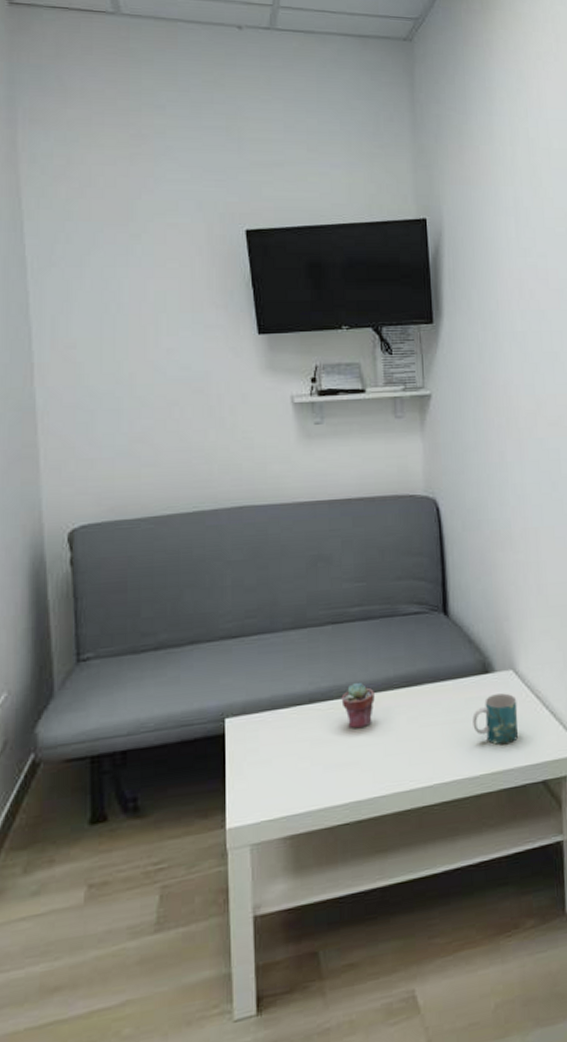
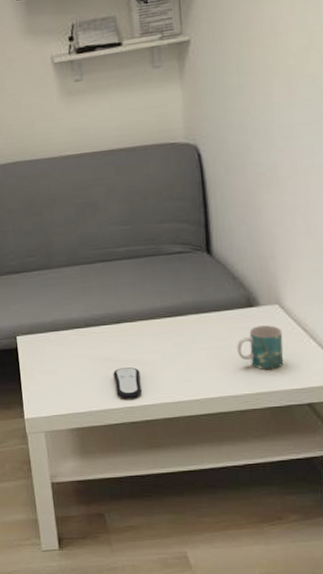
remote control: none [338,750,370,793] -> present [113,367,142,399]
potted succulent: present [341,682,375,730] -> none [113,311,143,350]

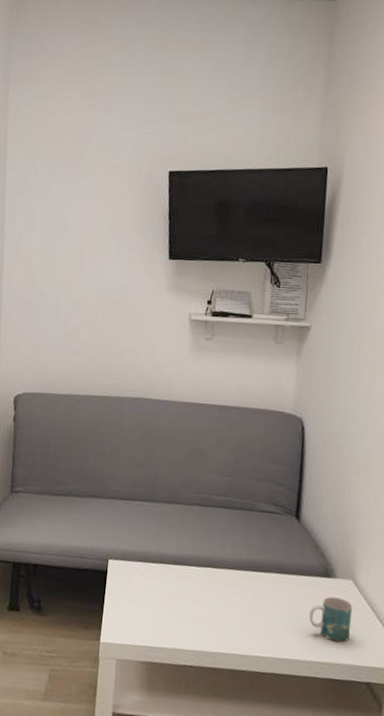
remote control: present [113,367,142,399] -> none [190,610,216,644]

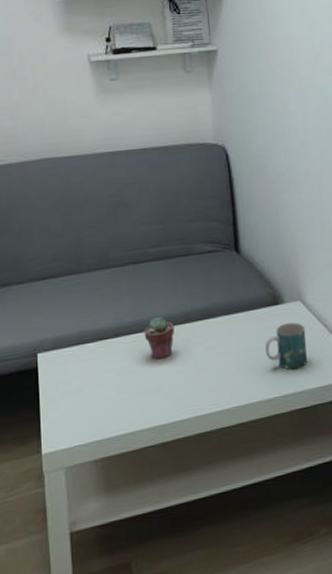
potted succulent: none [199,557,228,595] -> present [143,316,175,360]

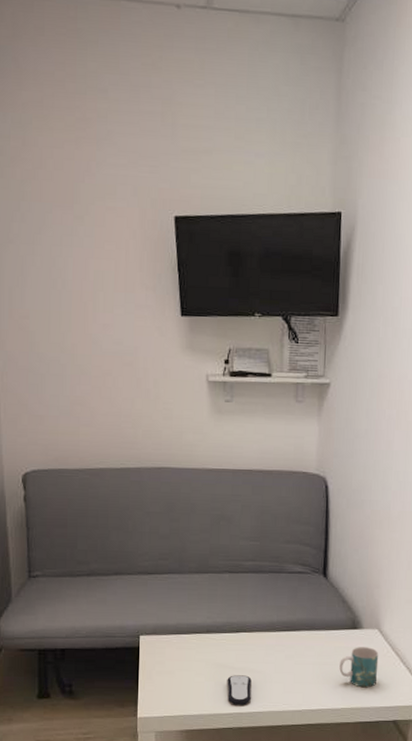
potted succulent: present [143,316,175,360] -> none [232,622,260,658]
remote control: none [143,379,173,417] -> present [227,675,252,705]

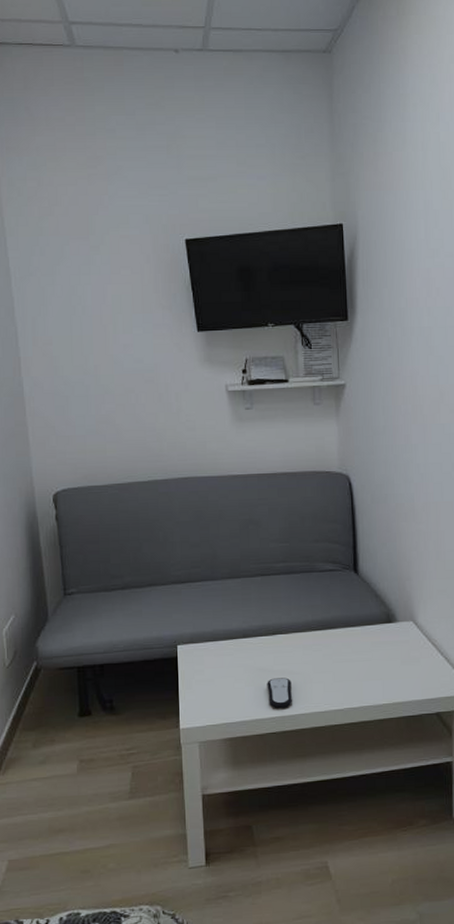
mug: present [339,647,379,688] -> none [377,640,417,682]

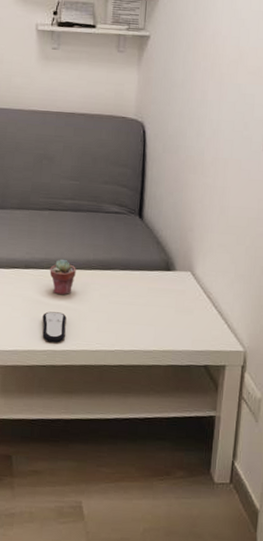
potted succulent: none [269,623,296,661] -> present [49,259,76,296]

